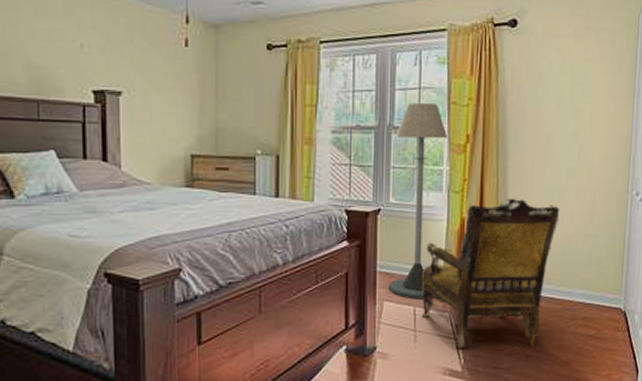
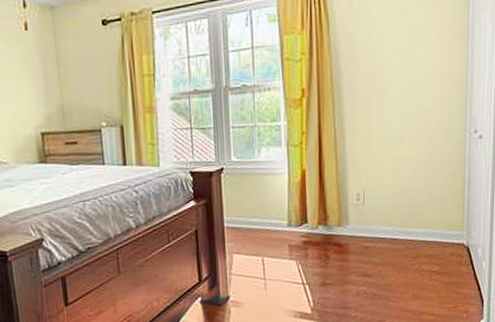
floor lamp: present [388,102,448,298] -> none [233,61,284,249]
armchair: present [421,198,560,350] -> none [267,146,399,294]

